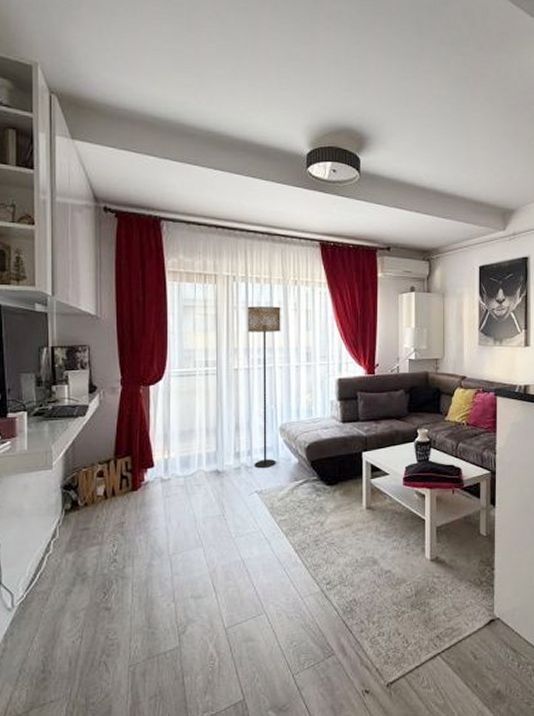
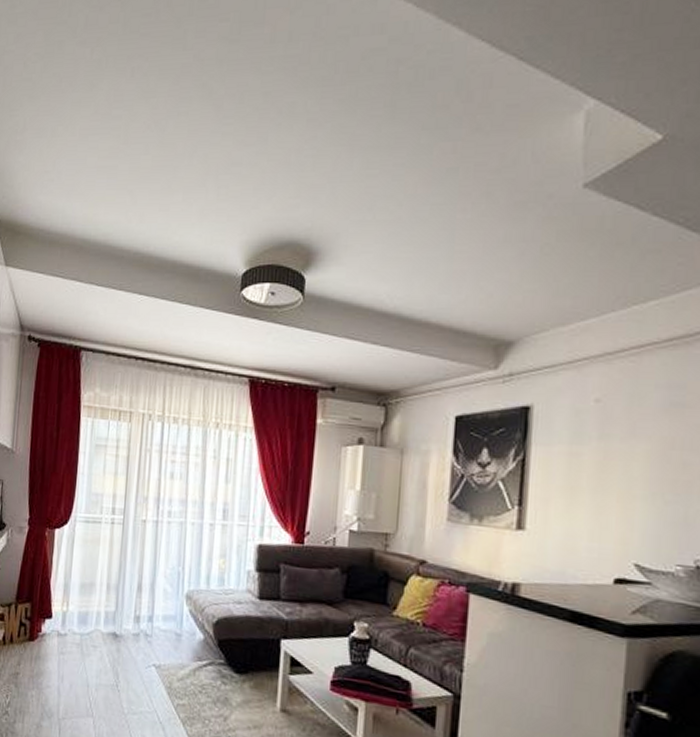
floor lamp: present [247,306,281,469] -> none [154,450,199,640]

